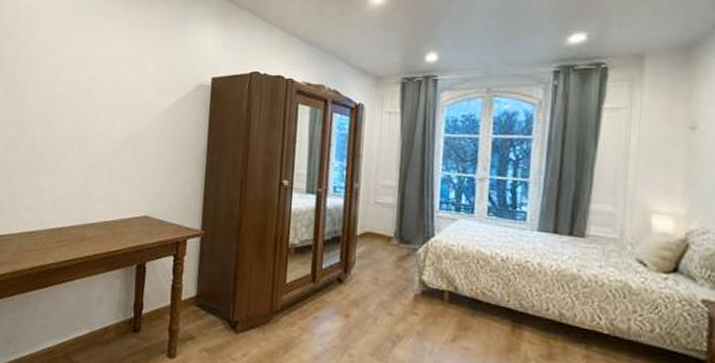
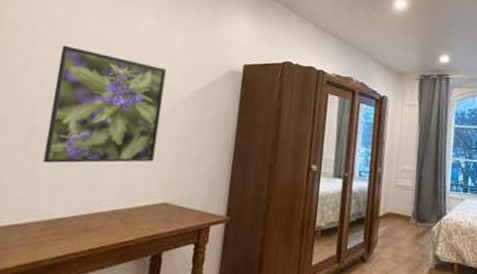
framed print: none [45,69,141,178] -> present [43,45,167,164]

